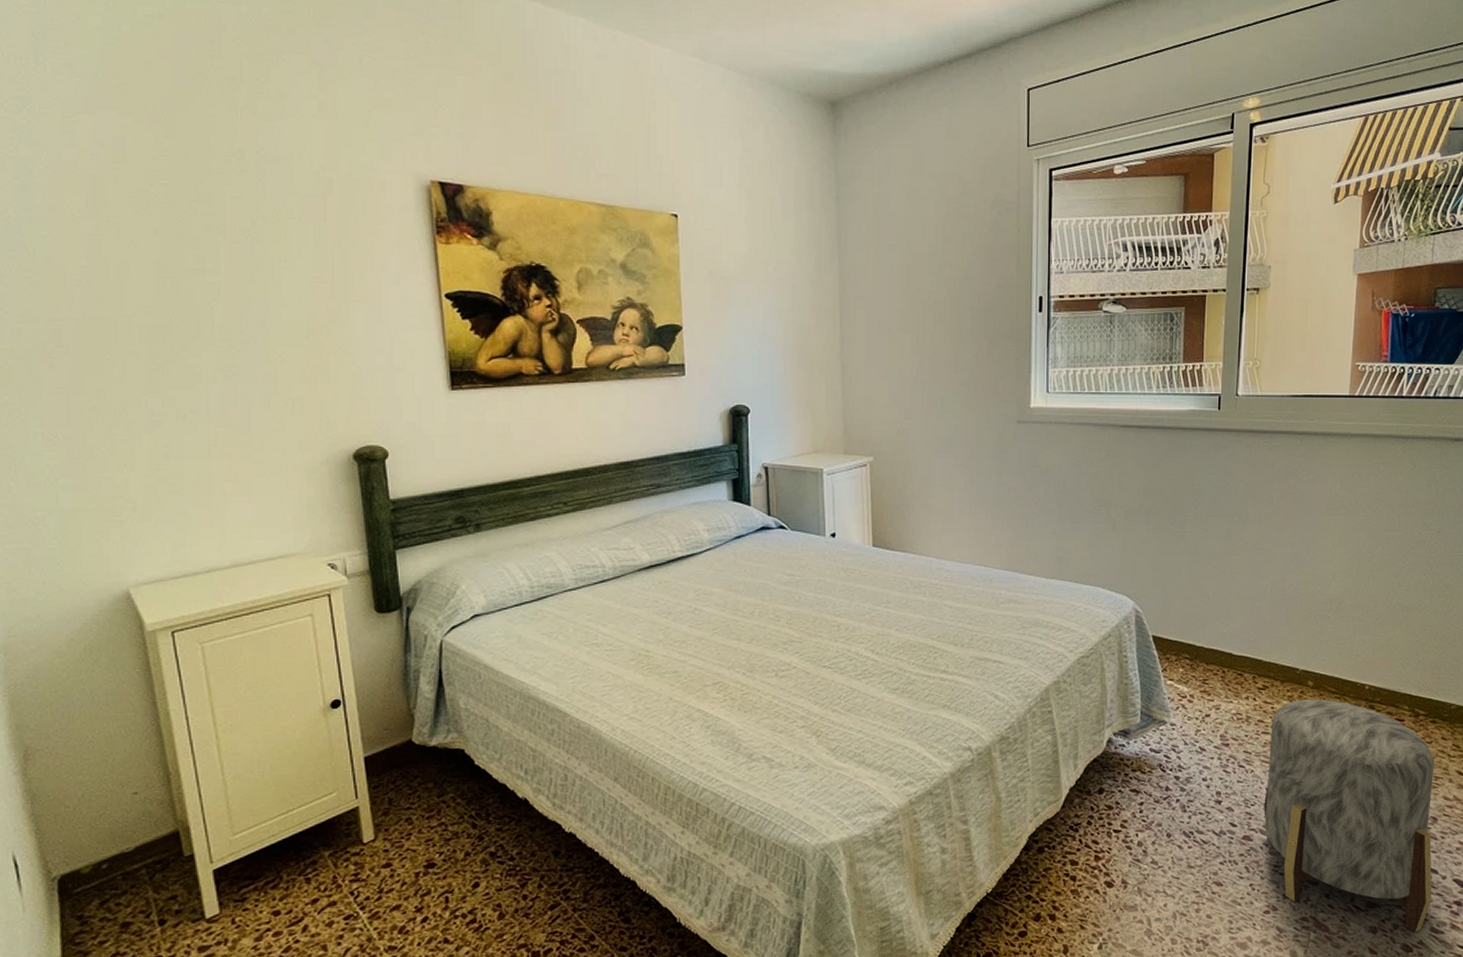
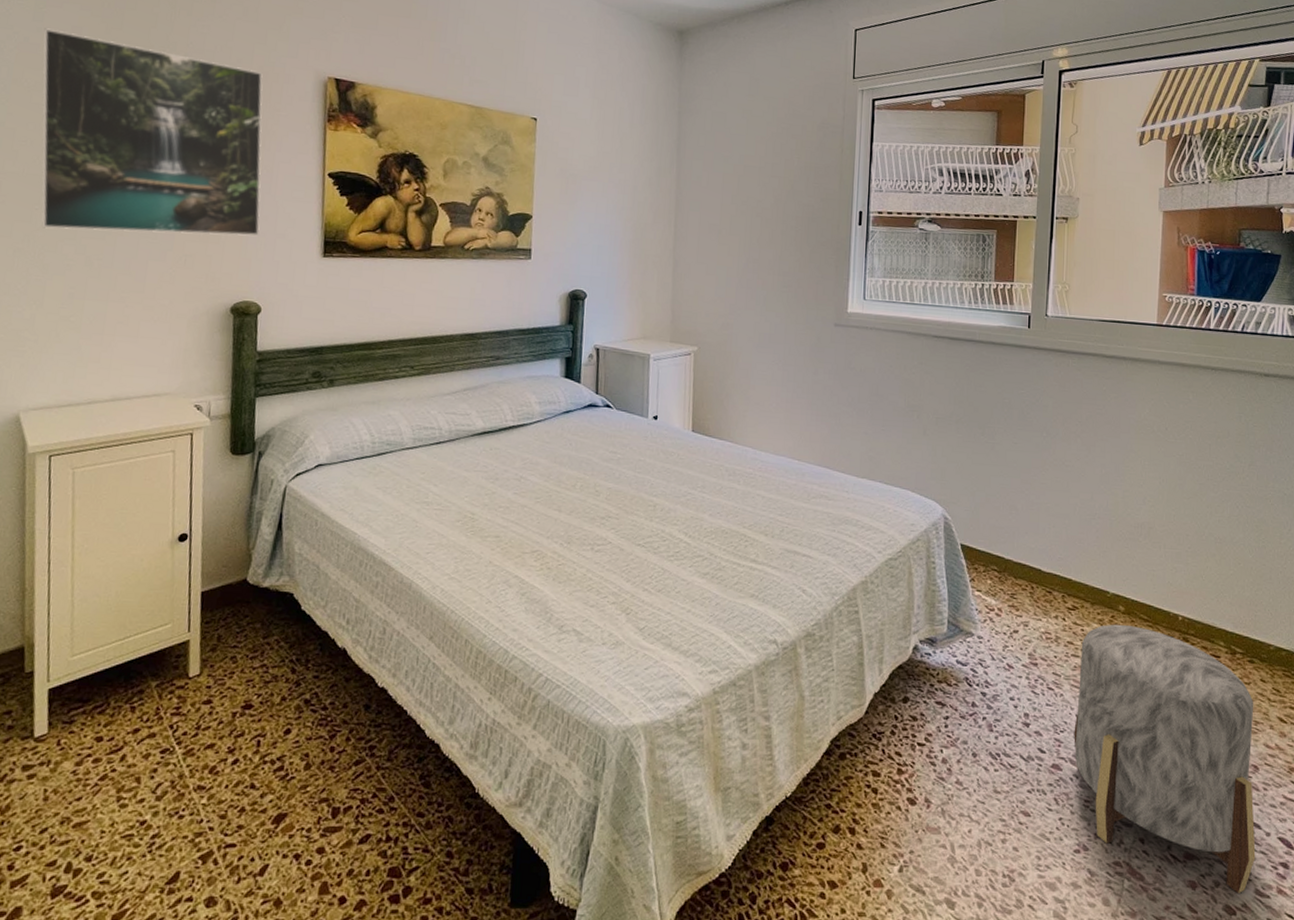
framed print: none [78,141,374,381] -> present [41,28,263,236]

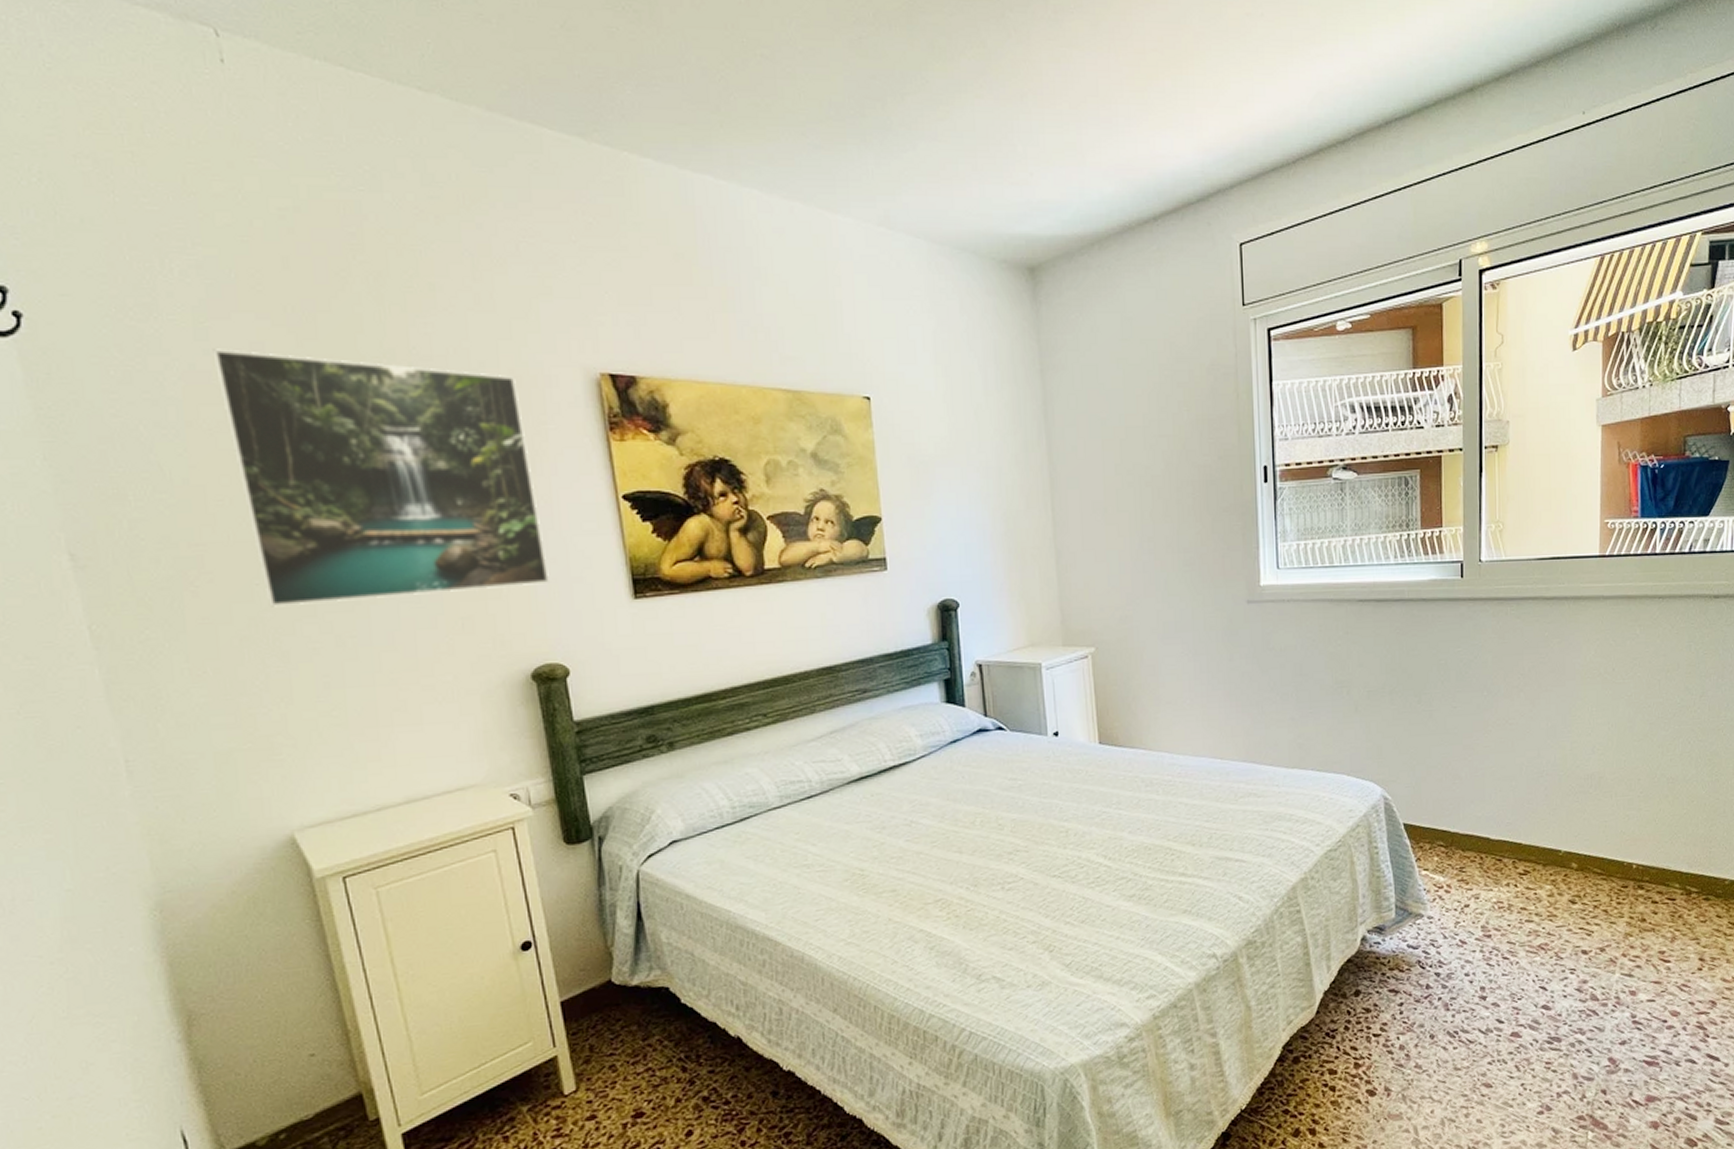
stool: present [1074,624,1256,893] -> none [1531,881,1715,1125]

